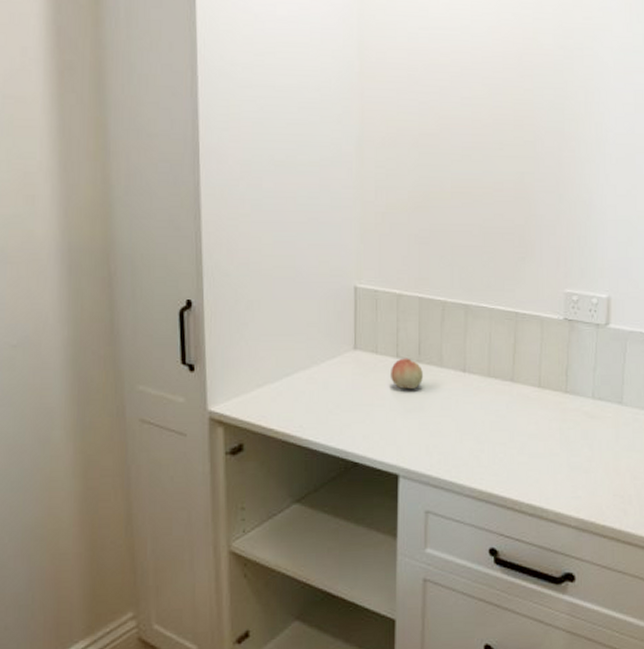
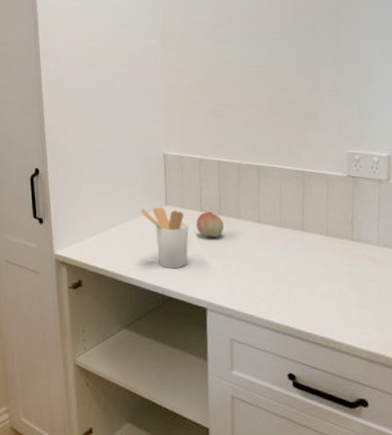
utensil holder: none [323,351,381,428] -> present [141,207,189,269]

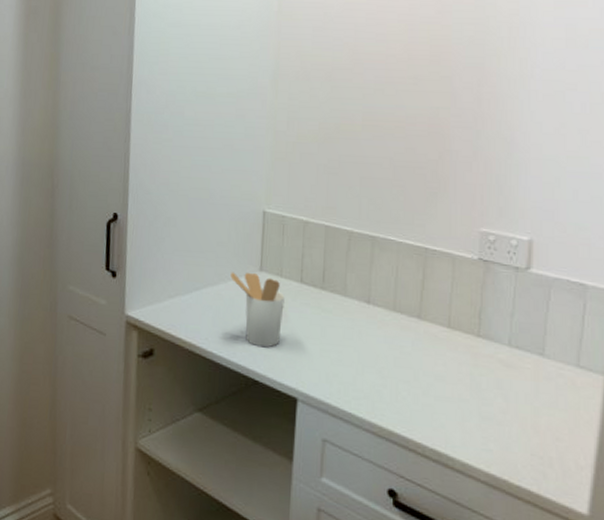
fruit: present [196,211,224,237] -> none [294,283,326,315]

